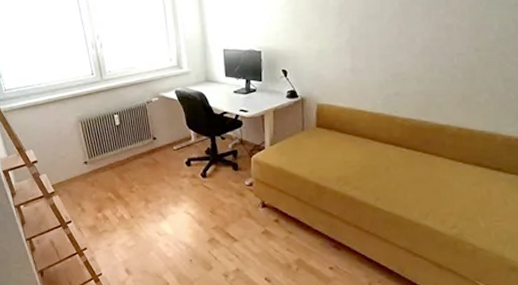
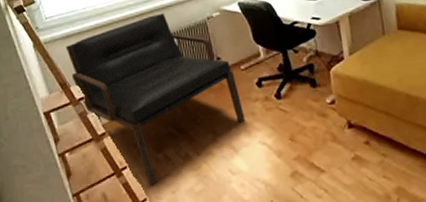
bench: none [22,94,174,238] -> present [65,12,246,185]

